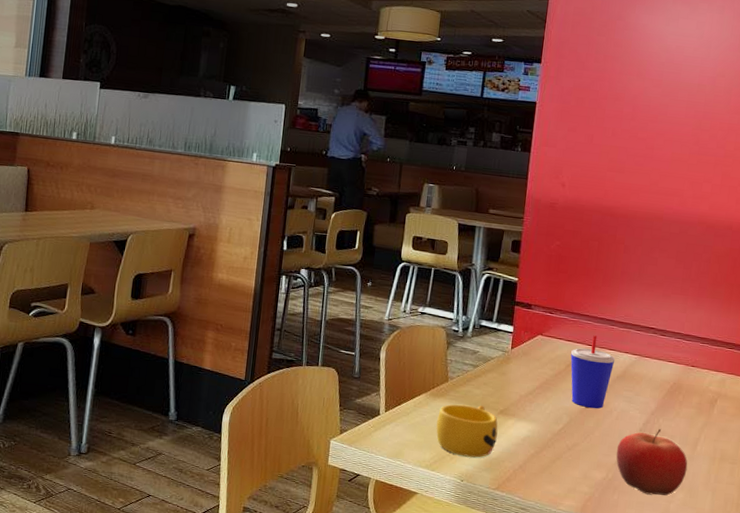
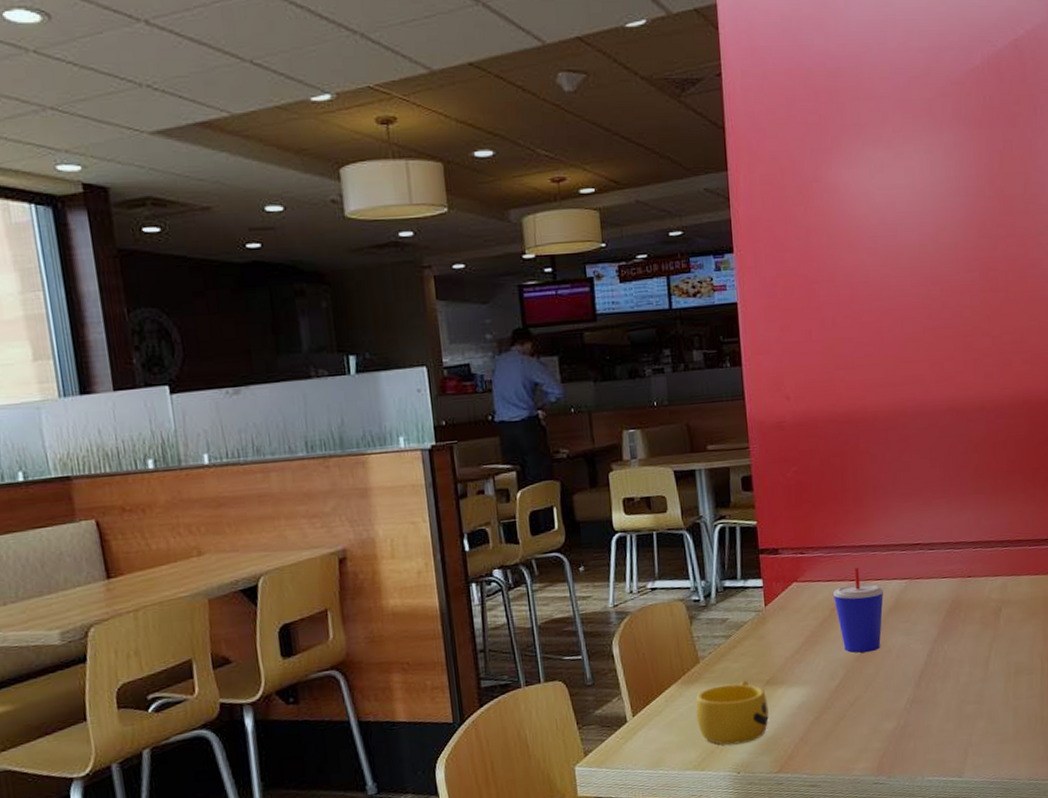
fruit: present [616,429,688,496] -> none [903,657,983,733]

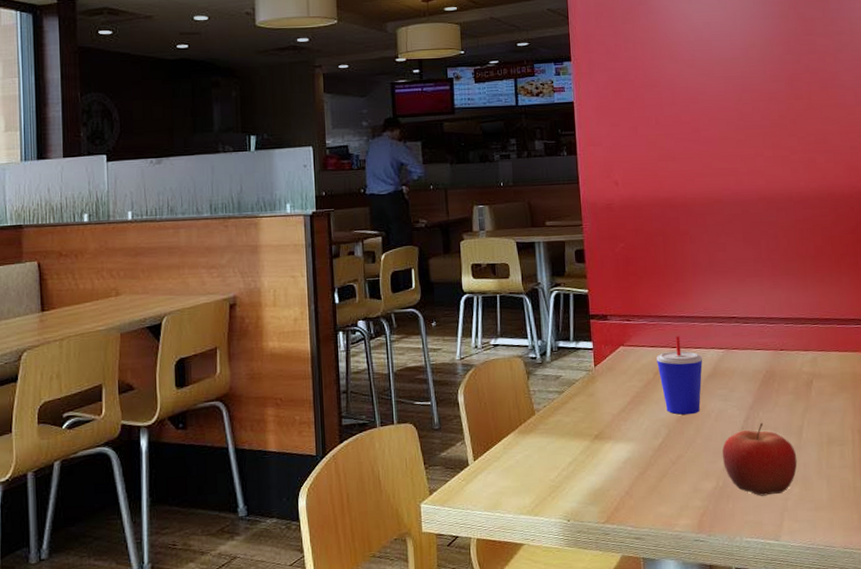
cup: present [695,680,769,745] -> none [530,434,597,494]
fruit: none [903,657,983,733] -> present [722,423,797,496]

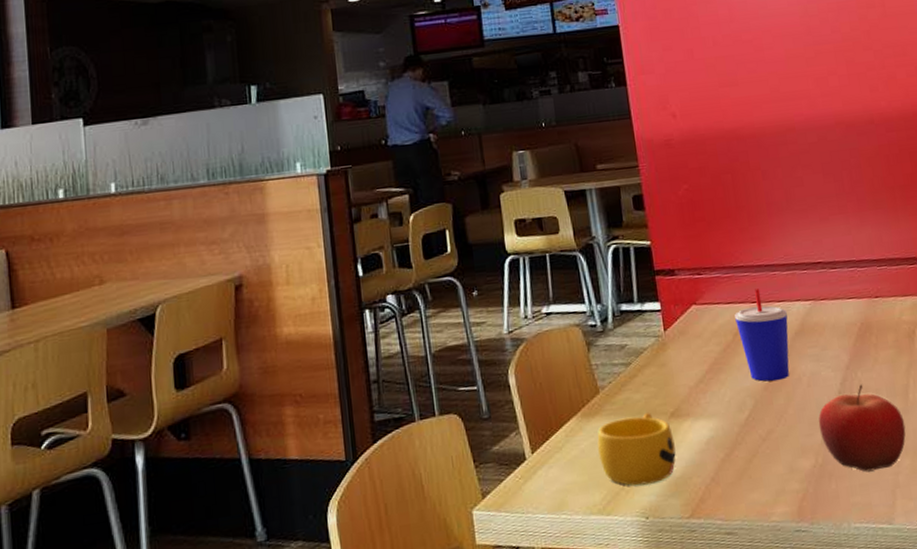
cup: none [530,434,597,494] -> present [597,413,676,486]

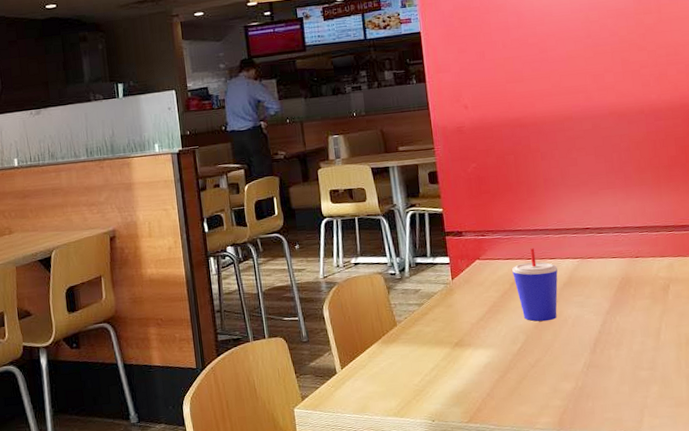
cup: present [597,413,676,486] -> none [394,342,458,397]
fruit: present [818,385,906,472] -> none [580,327,656,395]

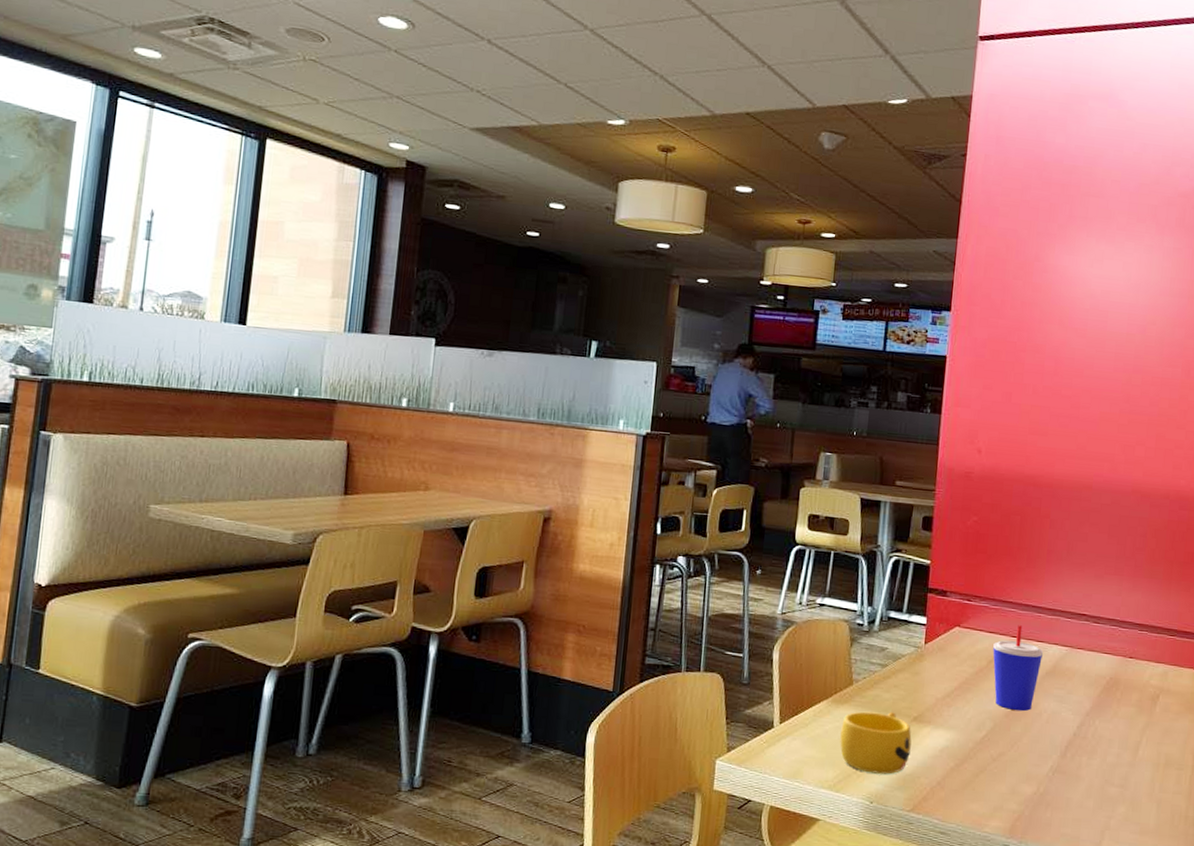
cup: none [394,342,458,397] -> present [840,711,912,774]

